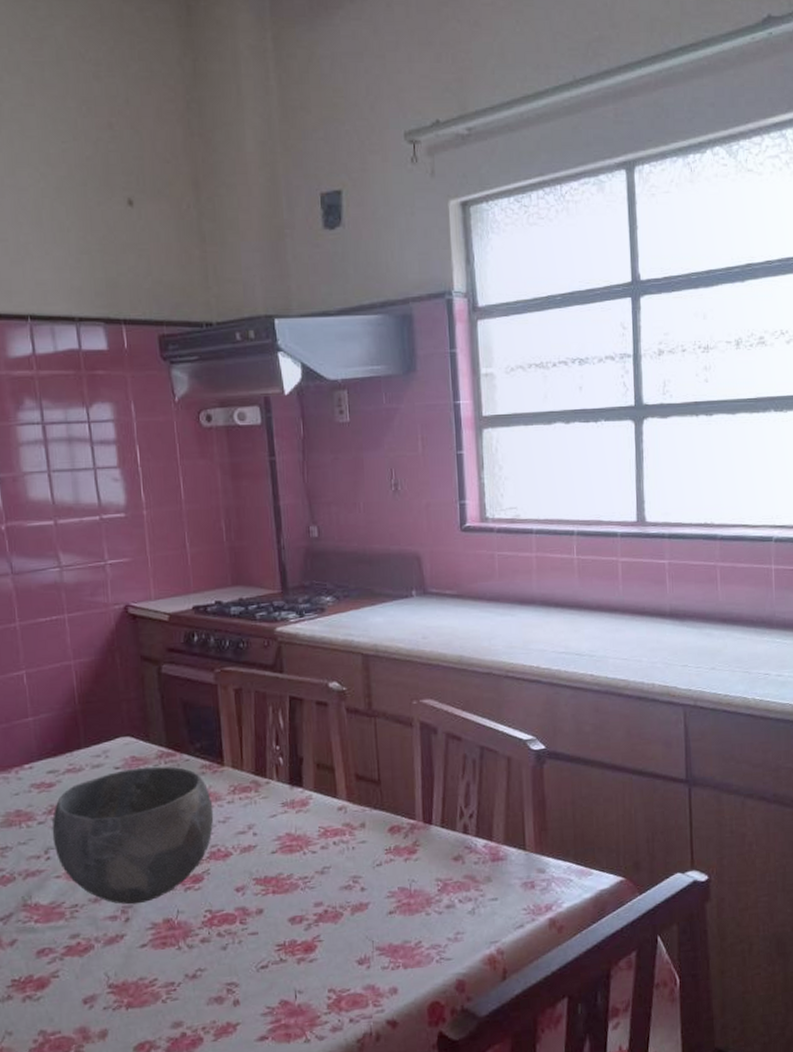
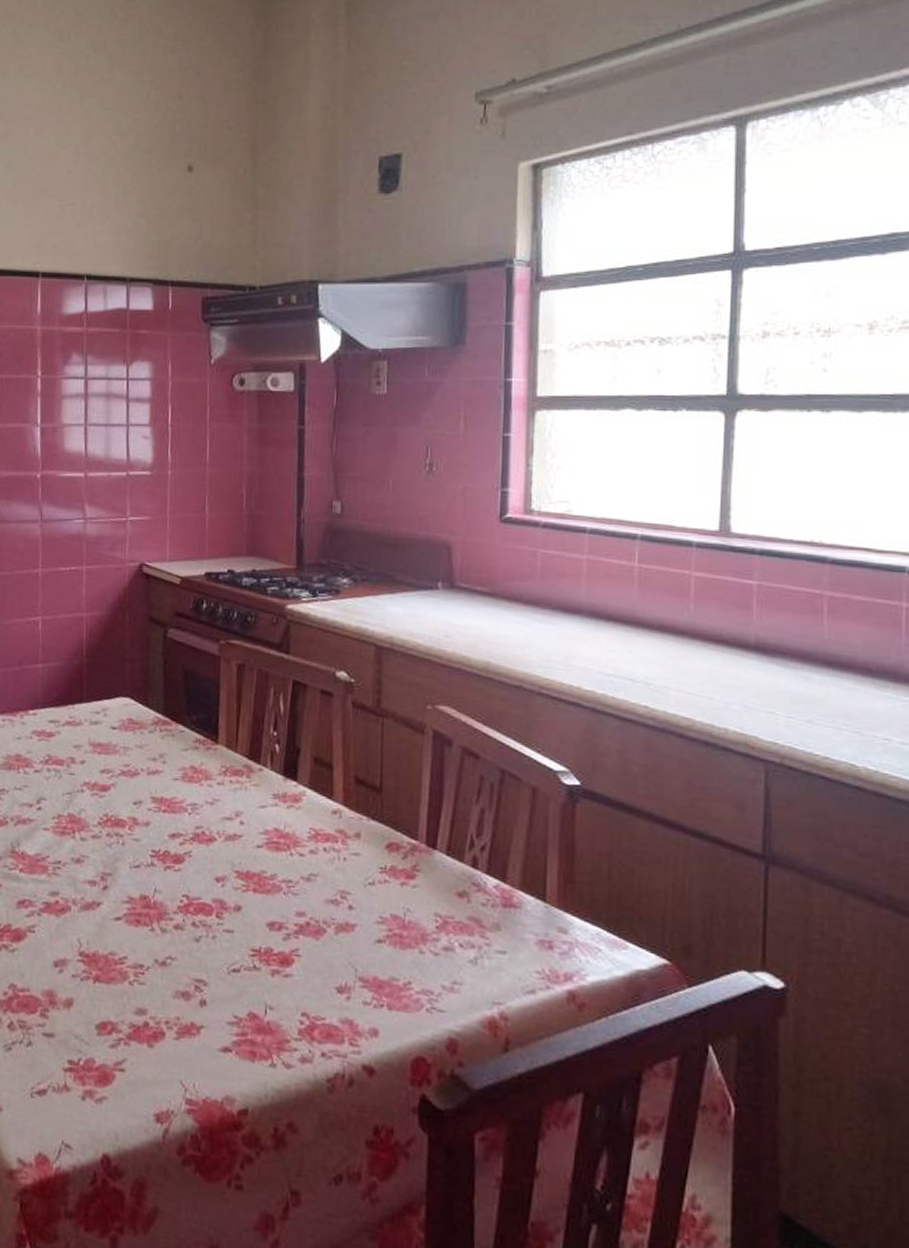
bowl: present [52,766,214,905] -> none [45,731,203,874]

